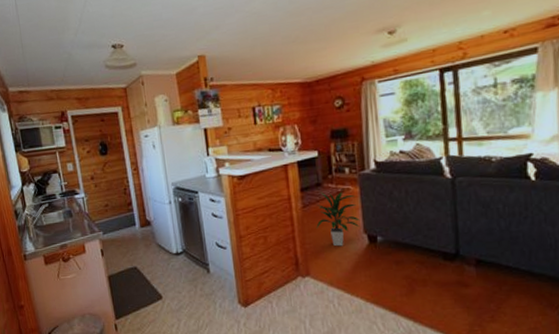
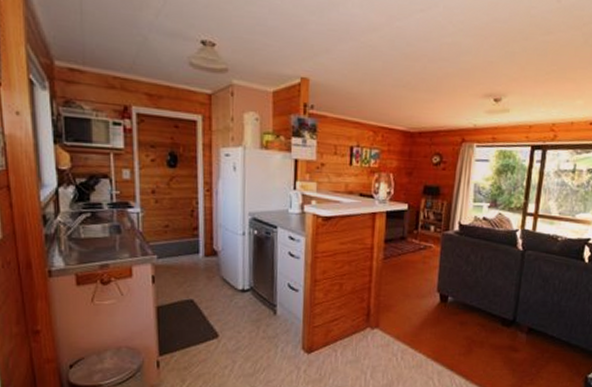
indoor plant: present [316,192,360,247] -> none [393,247,436,302]

